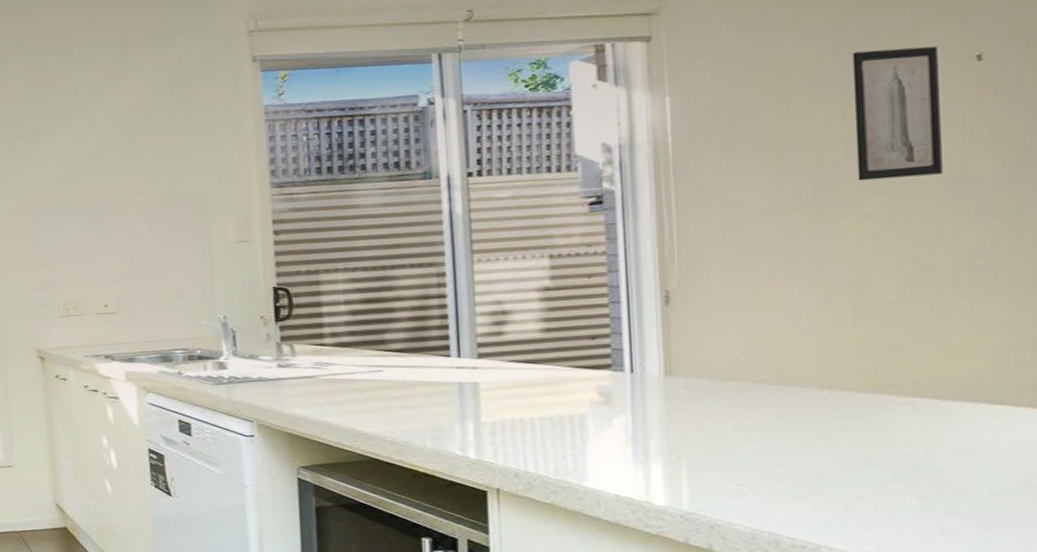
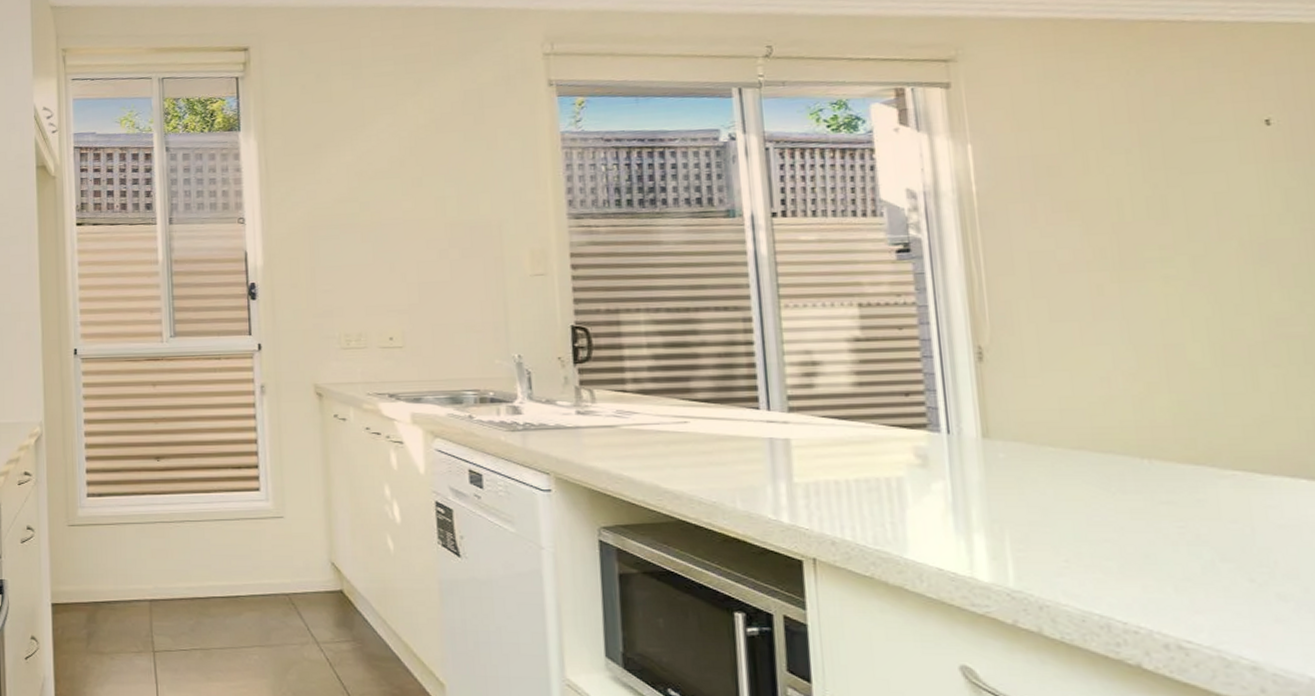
wall art: present [852,46,942,182] -> none [1146,108,1243,241]

